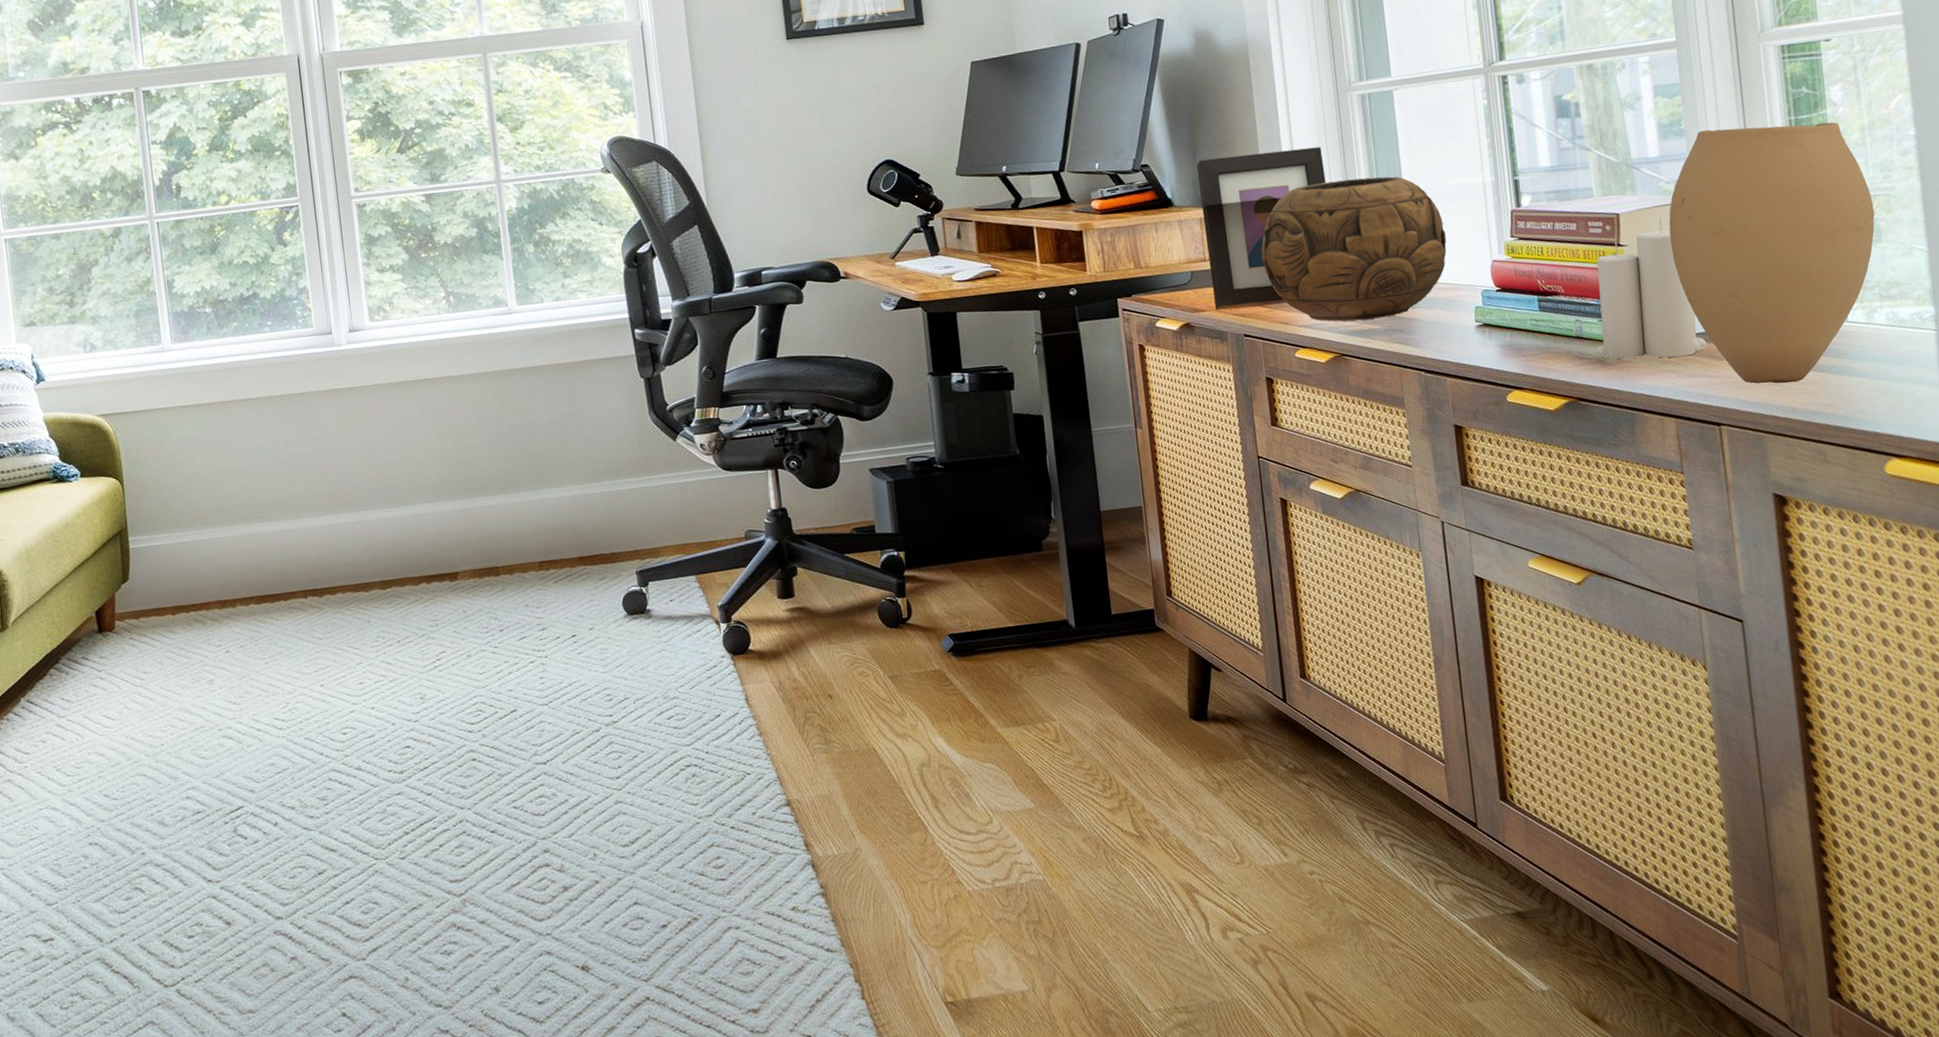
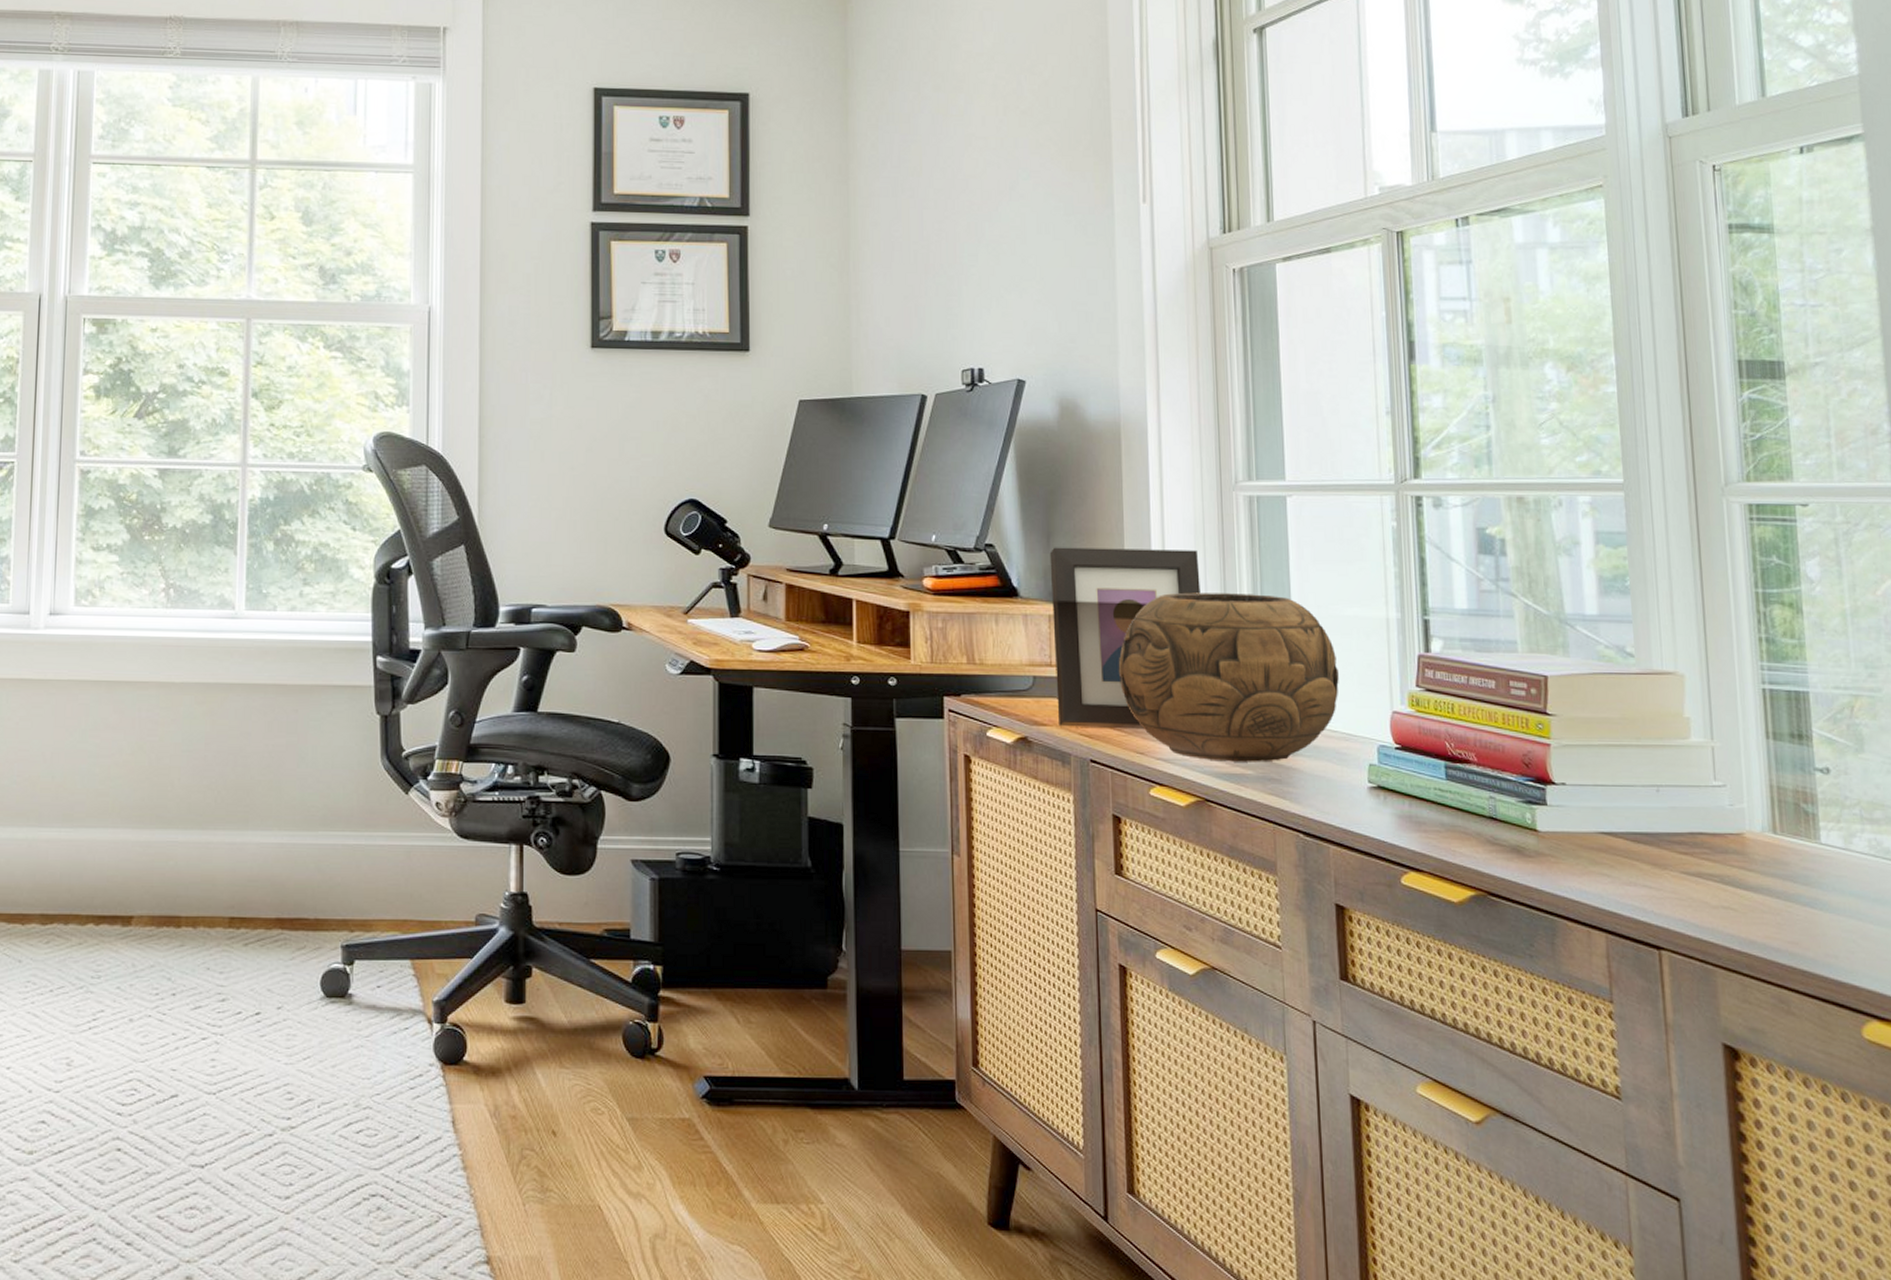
candle: present [1595,217,1707,359] -> none [1511,686,1648,859]
vase: present [1669,122,1875,384] -> none [1606,591,1857,909]

